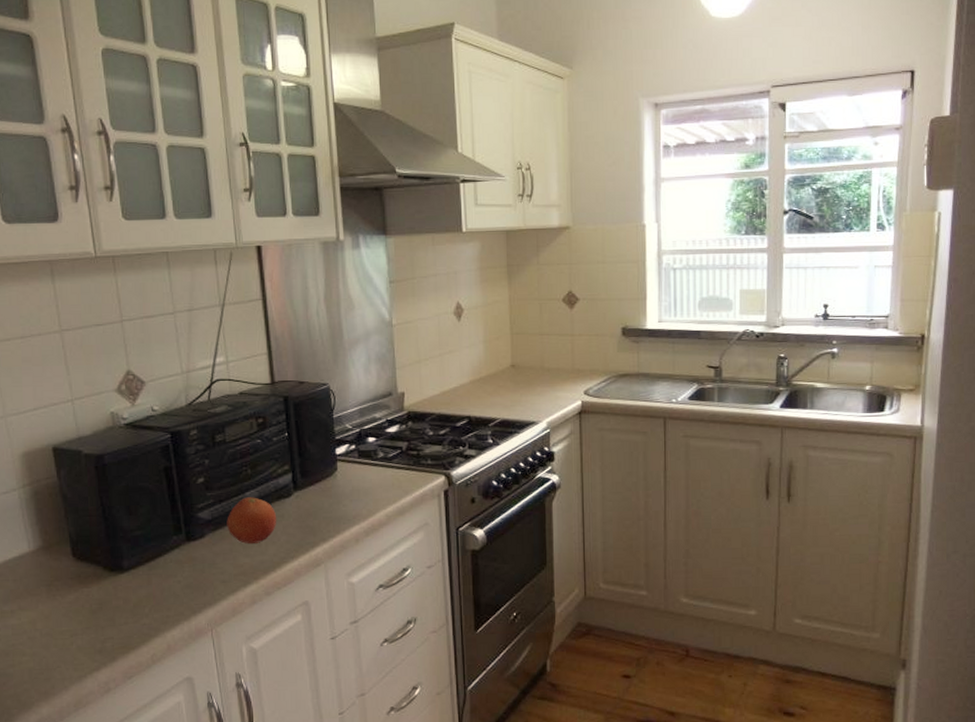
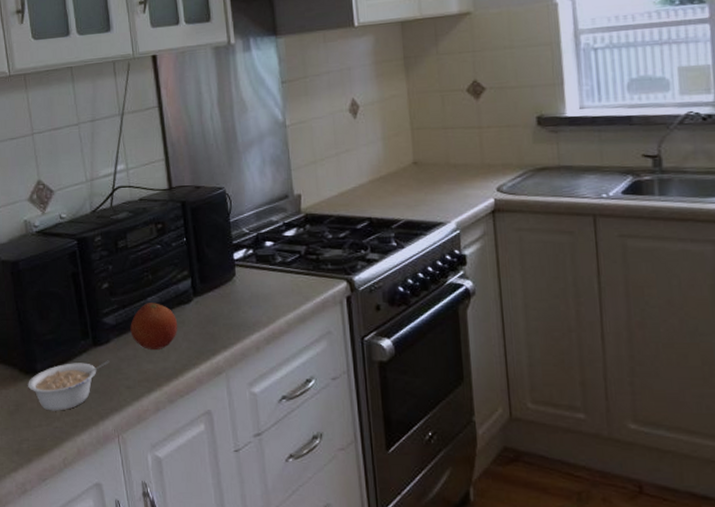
legume: none [113,555,204,608] -> present [28,360,109,411]

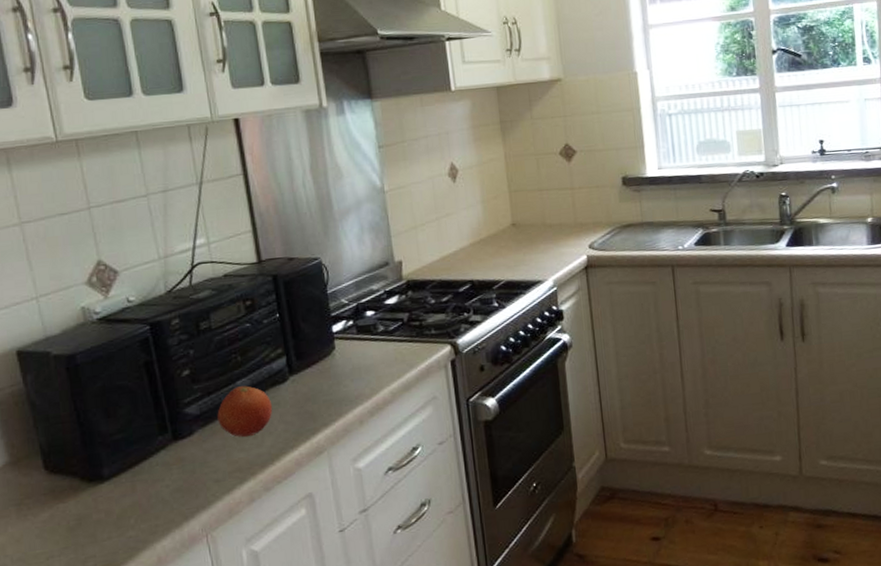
legume: present [28,360,109,411] -> none [92,454,194,520]

